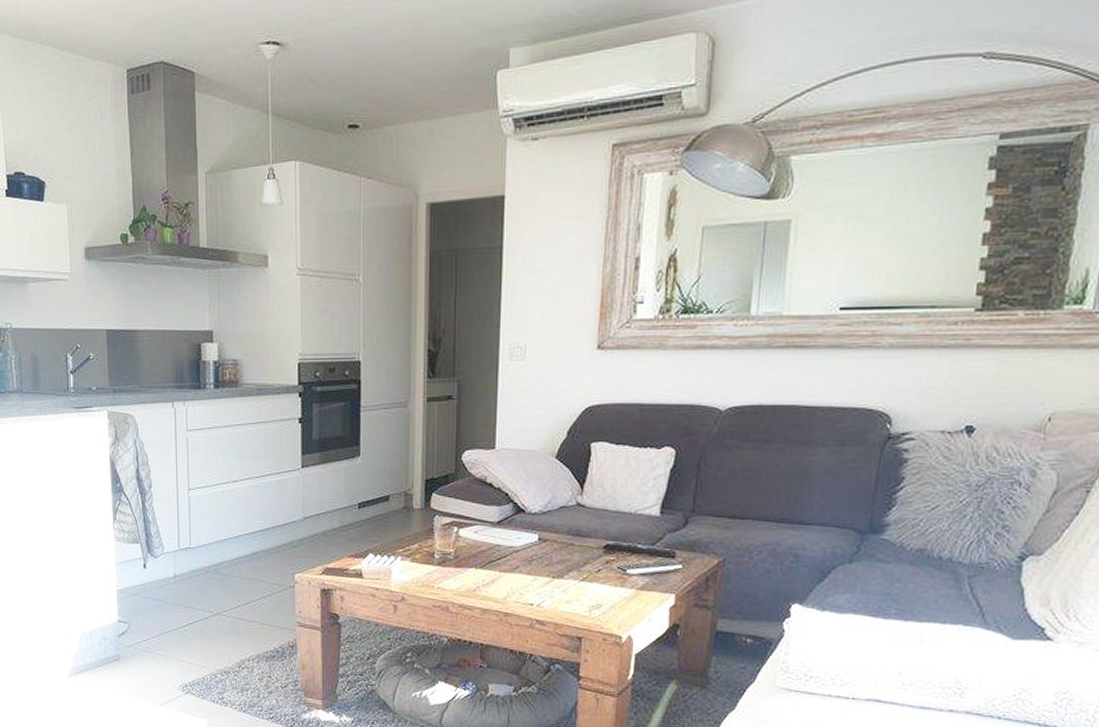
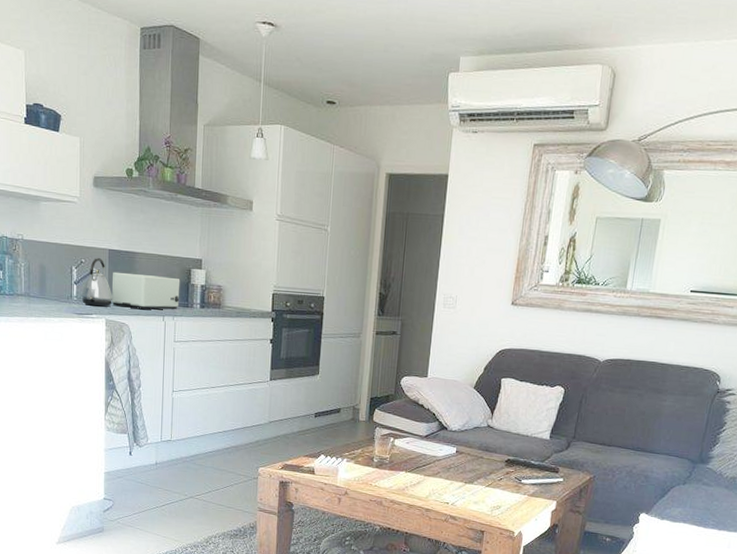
kettle: none [79,340,115,397] -> present [81,257,113,307]
toaster: none [112,354,190,397] -> present [111,271,180,310]

